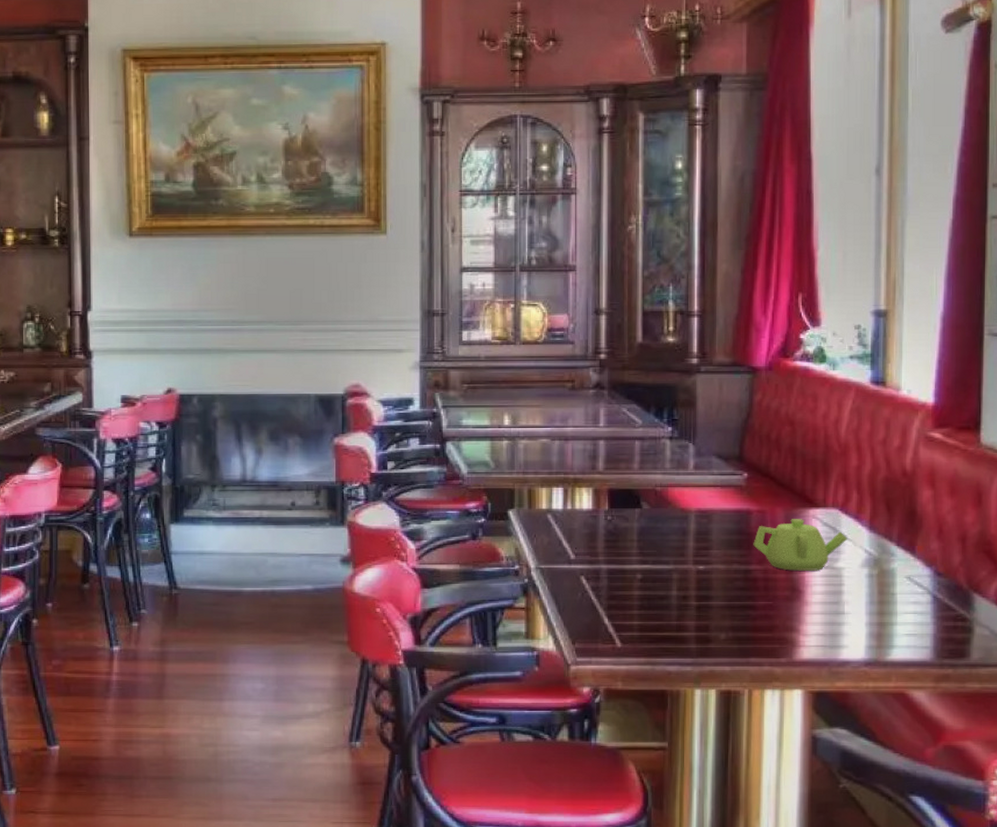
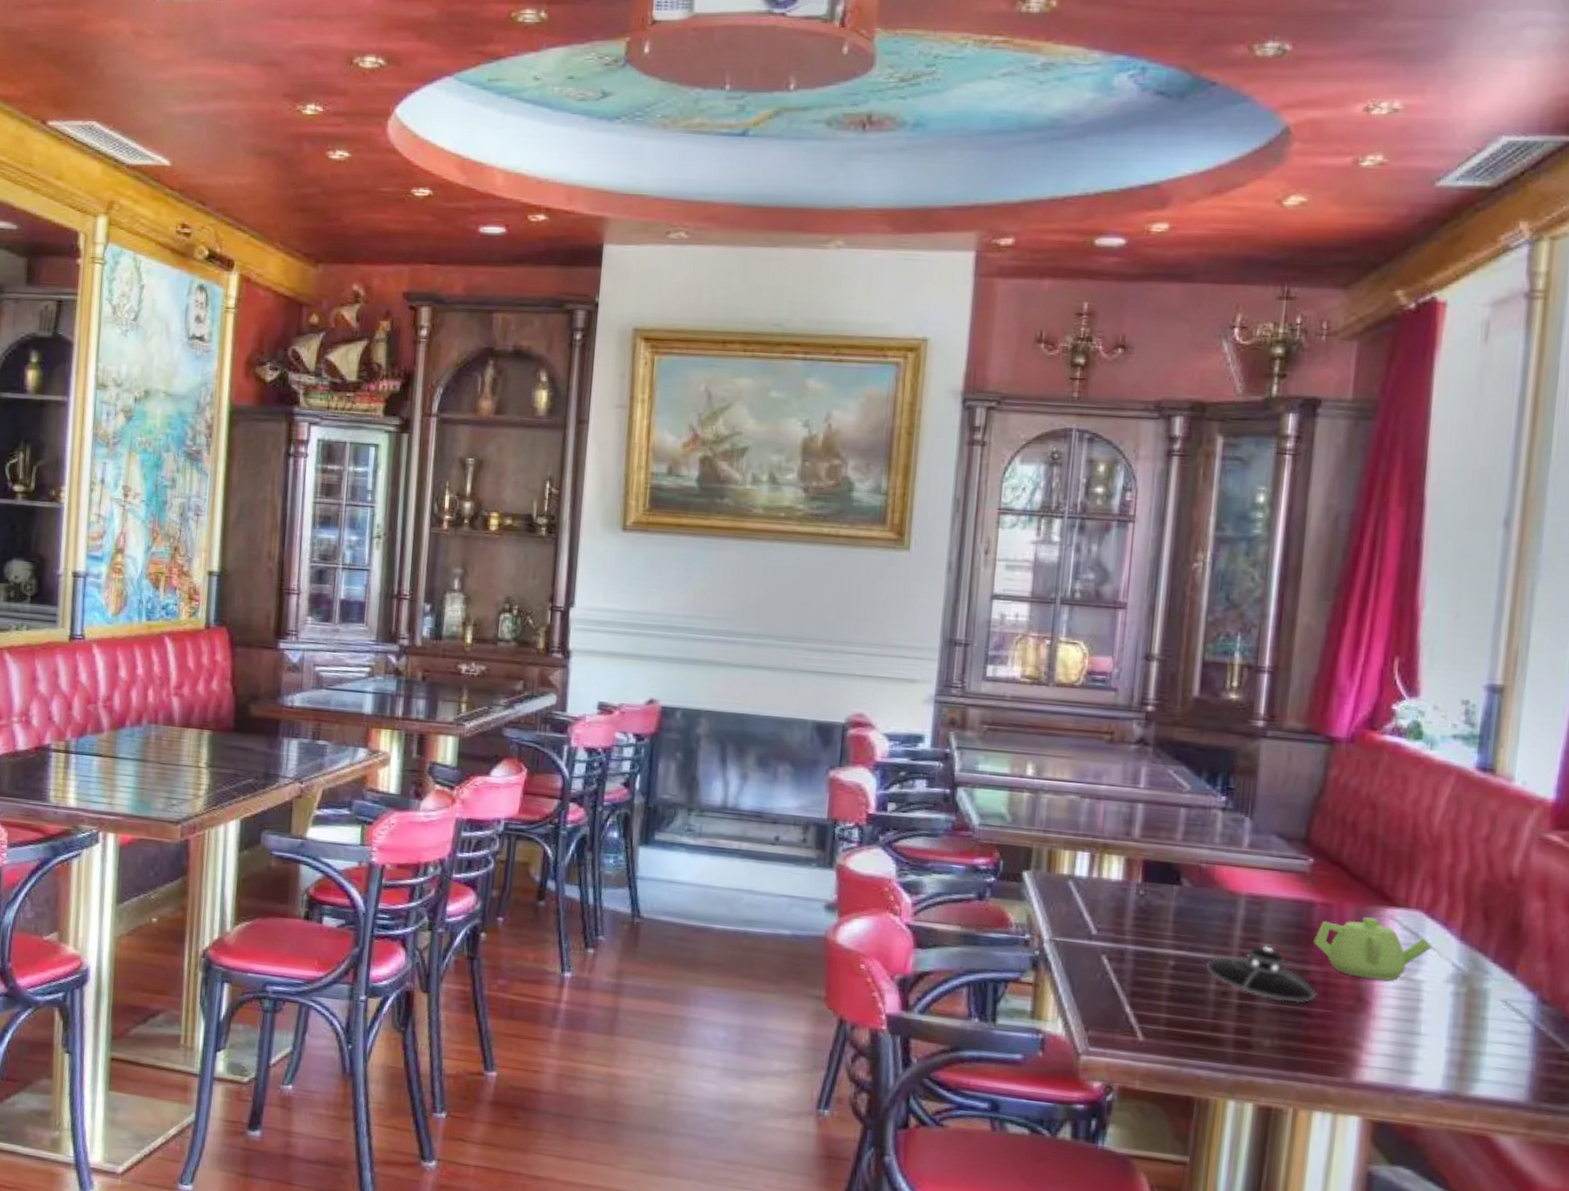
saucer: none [668,553,760,599] -> present [1206,945,1318,1003]

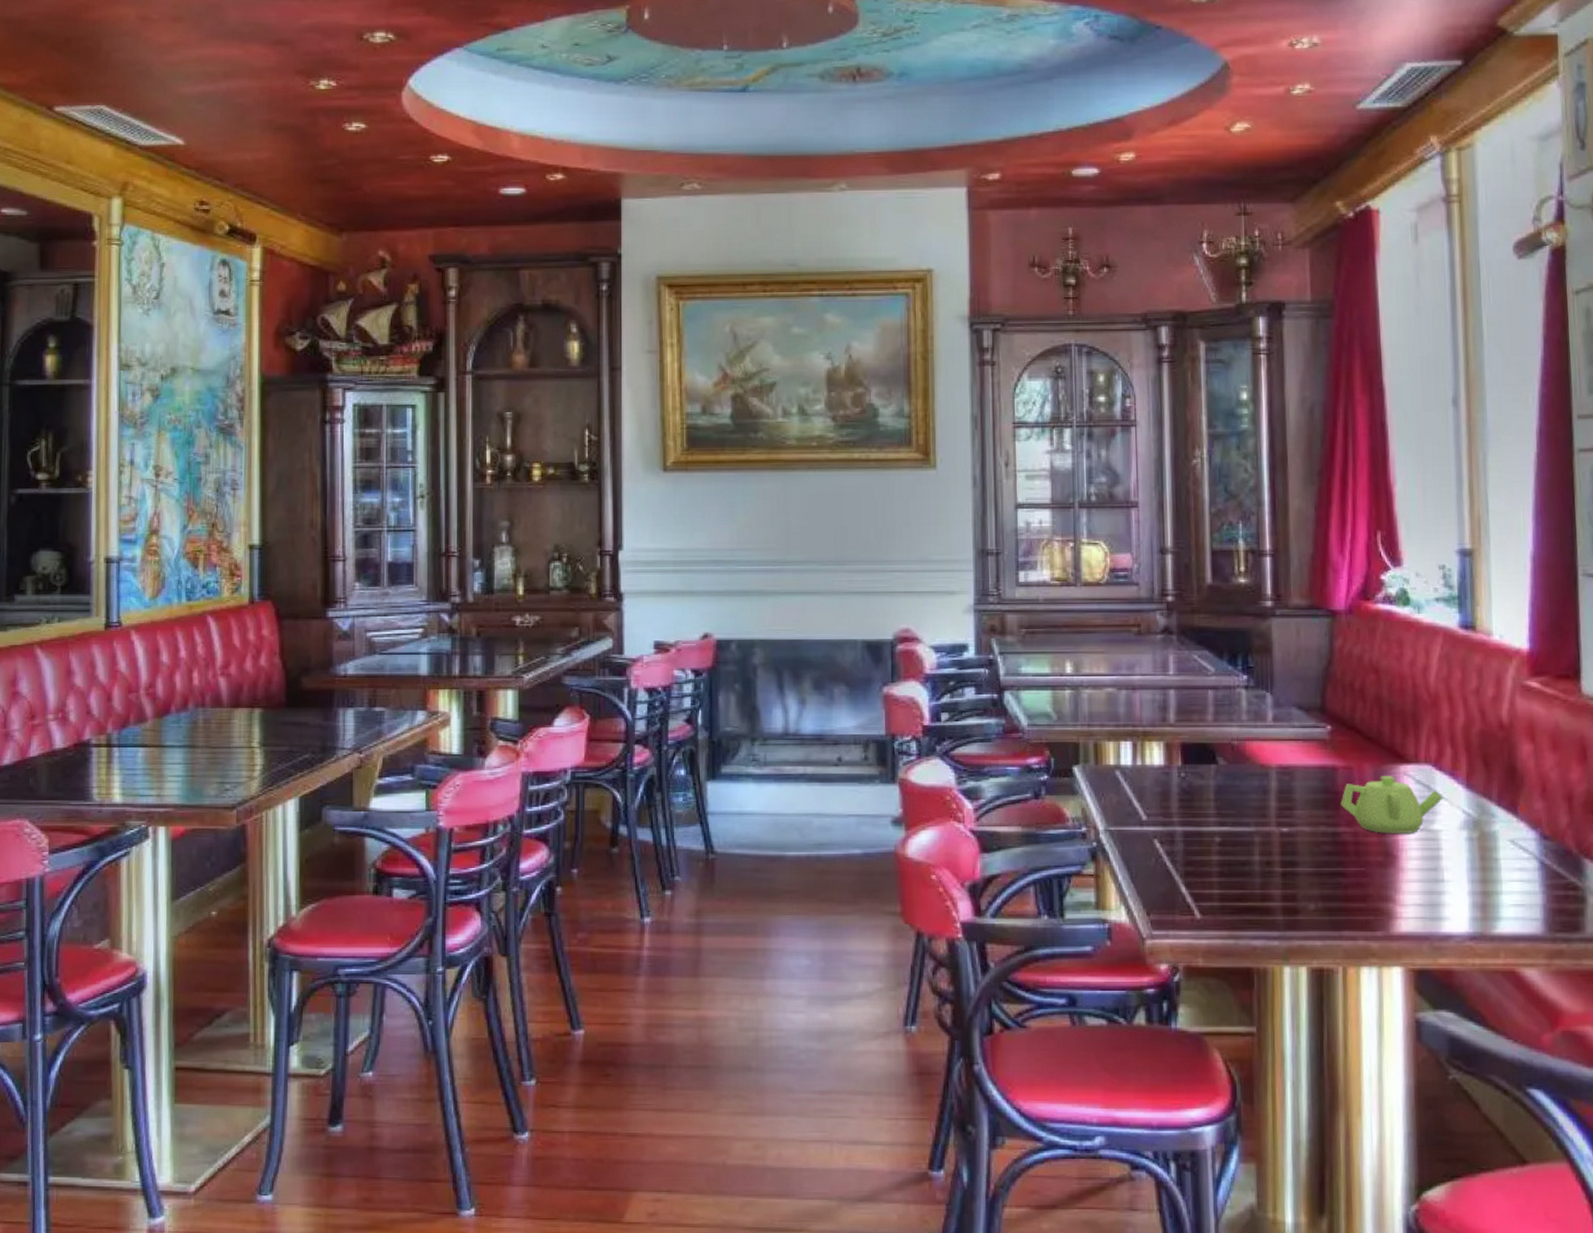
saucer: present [1206,945,1318,1003] -> none [1249,813,1350,865]

